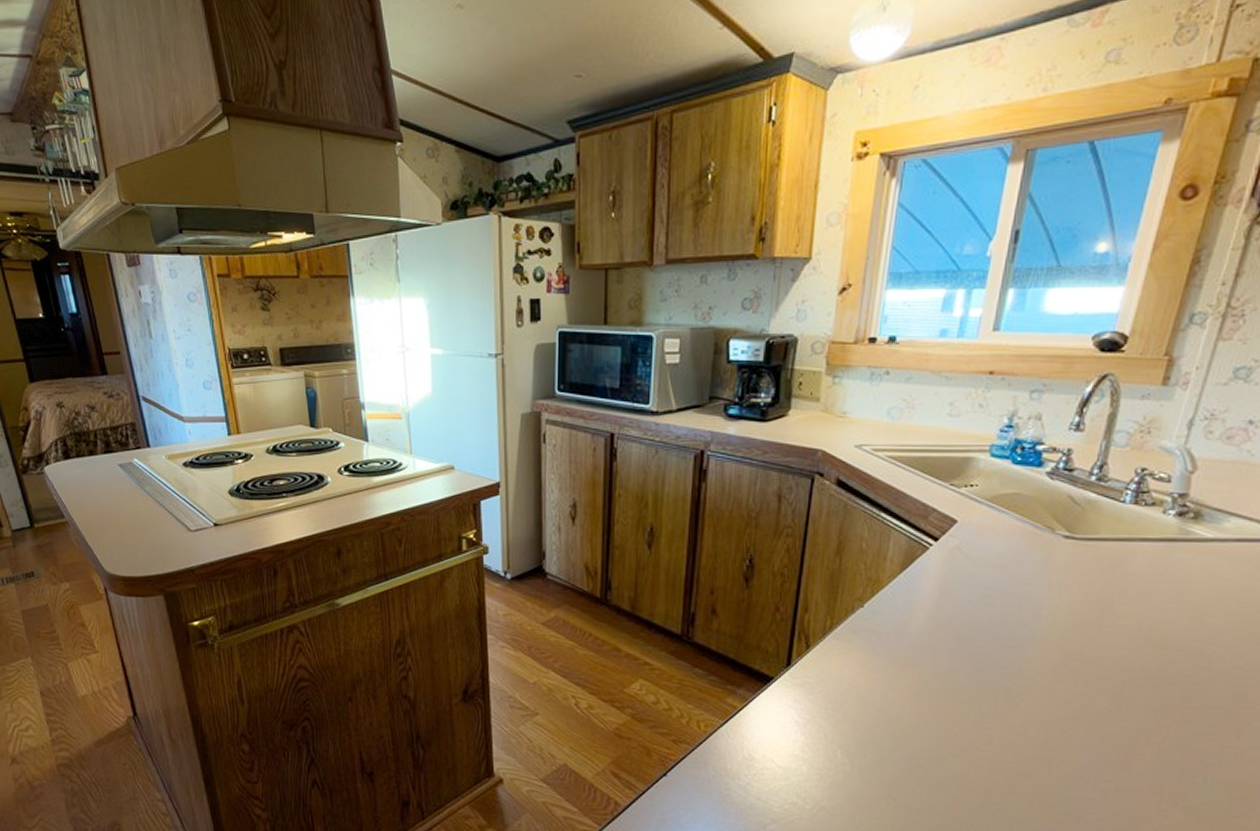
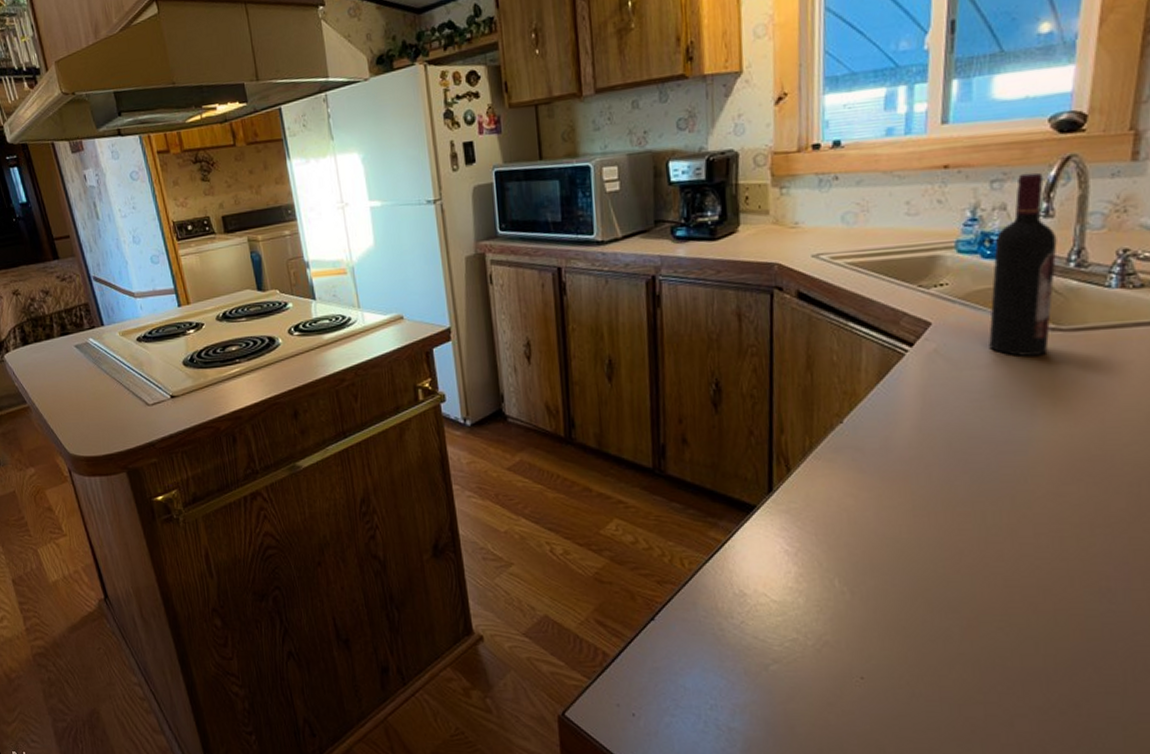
wine bottle: none [1007,387,1084,560] -> present [989,172,1057,356]

